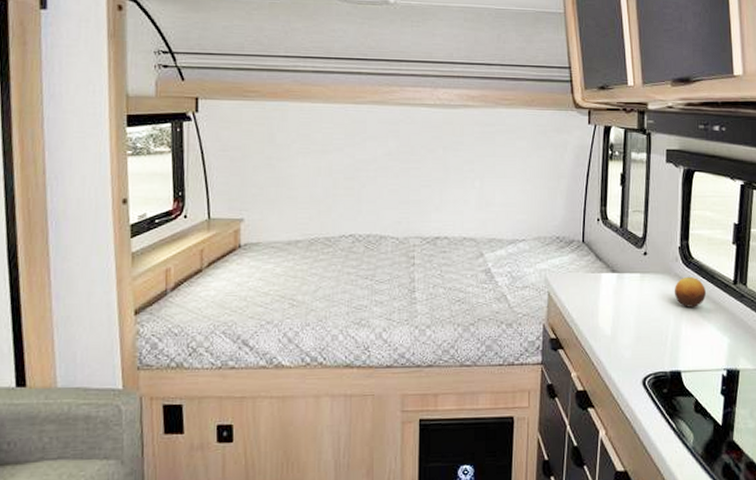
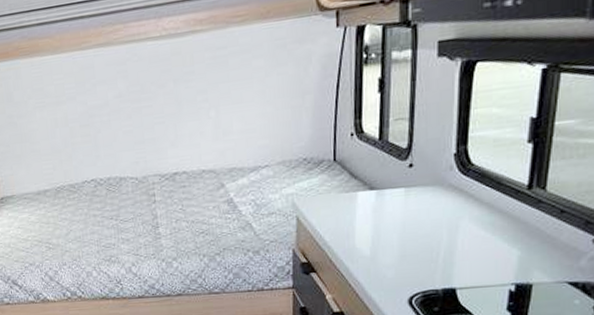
fruit: present [674,276,706,308] -> none [447,185,489,220]

